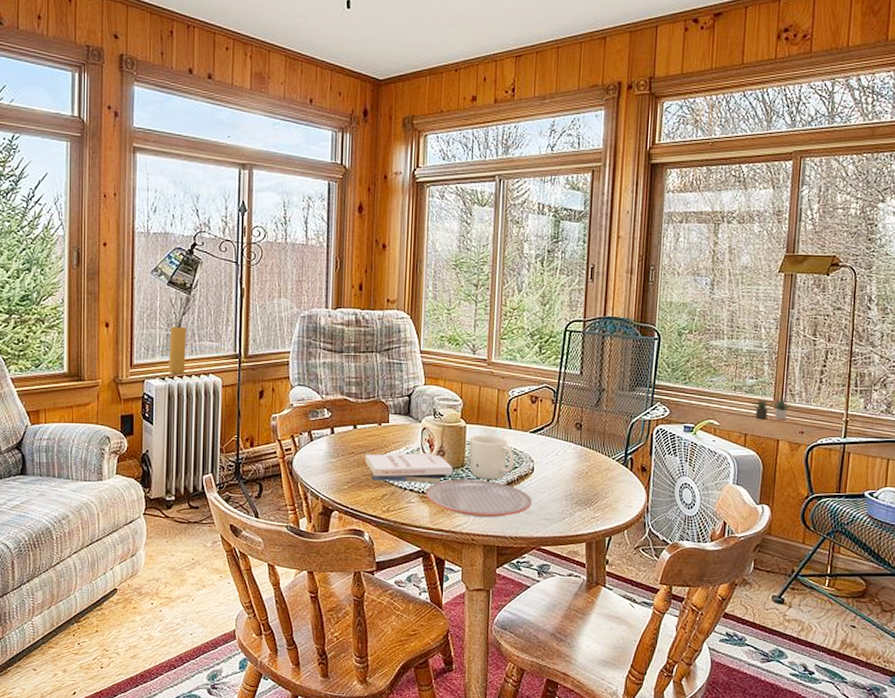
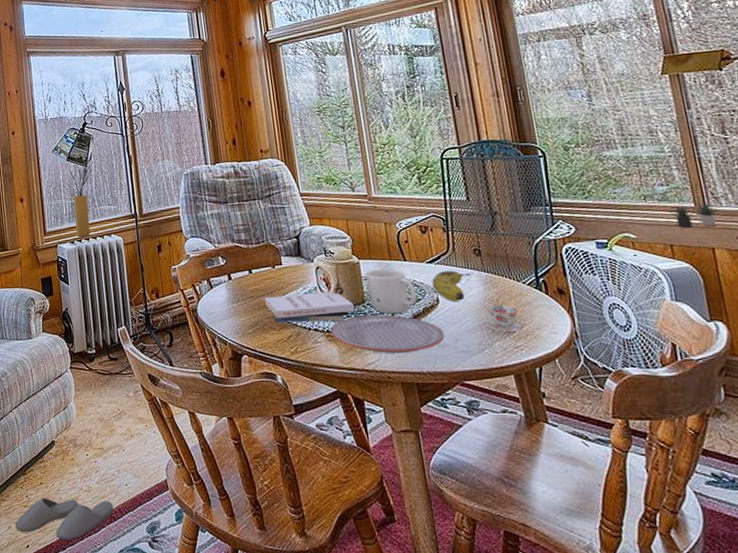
slippers: none [63,645,174,687] -> present [15,497,114,540]
fruit: none [531,442,569,472] -> present [431,271,472,301]
teacup: none [571,475,605,503] -> present [484,302,525,332]

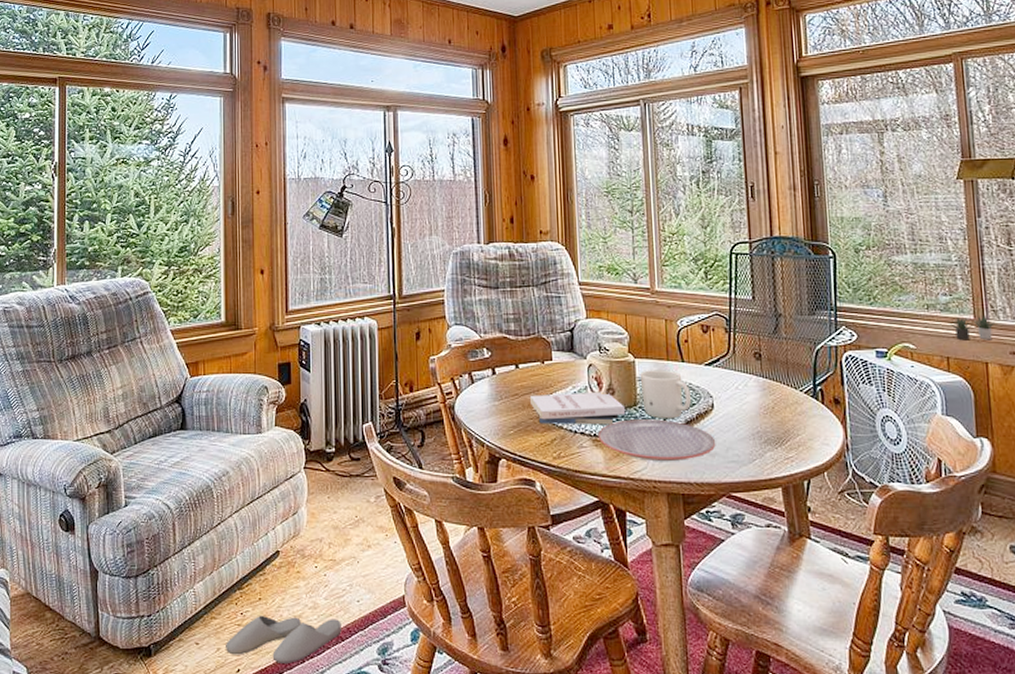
vase: present [69,161,93,238] -> none [321,231,349,319]
fruit: present [431,271,472,301] -> none [708,375,750,408]
teacup: present [484,302,525,332] -> none [759,410,797,442]

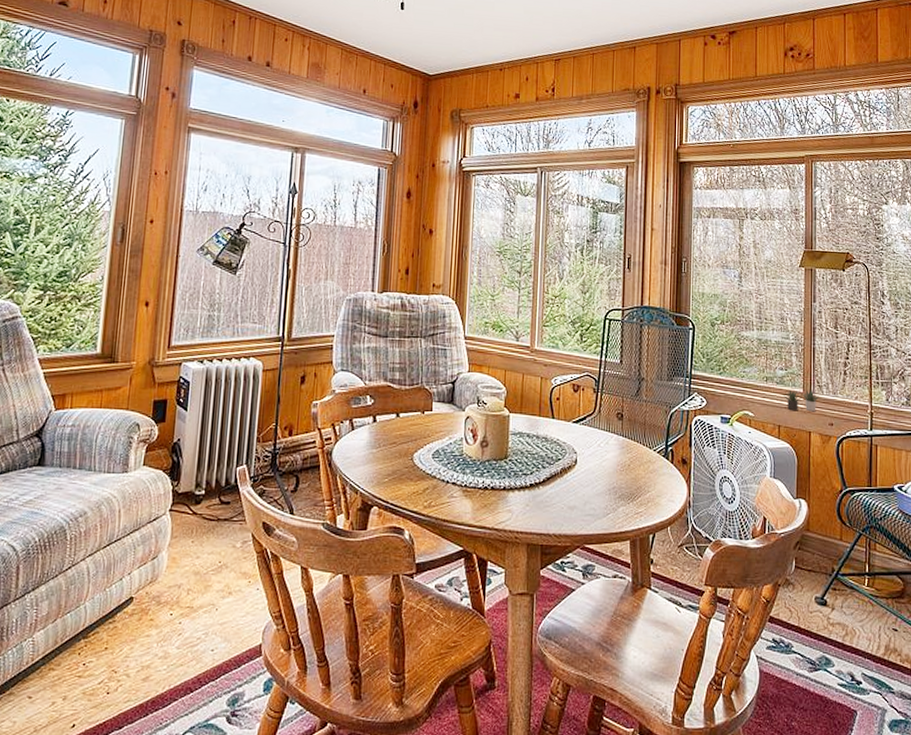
slippers: present [226,615,342,664] -> none [62,665,192,717]
books: present [529,391,626,425] -> none [406,443,497,476]
plate: present [597,419,716,462] -> none [468,471,576,514]
mug: present [639,370,691,419] -> none [512,424,557,473]

